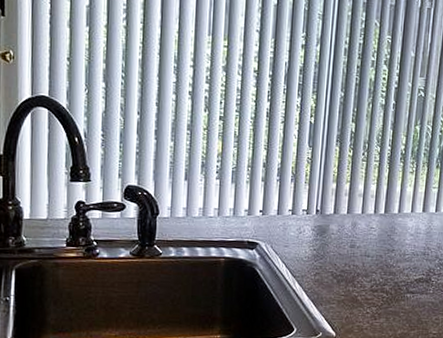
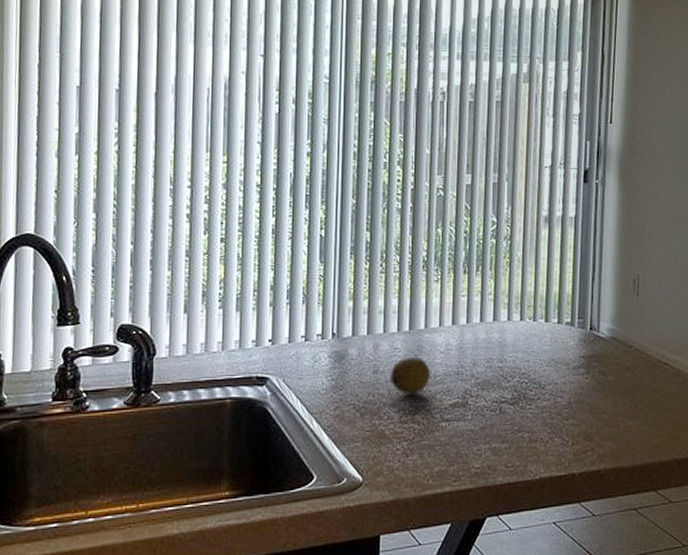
fruit: none [365,236,401,268] -> present [391,357,431,395]

